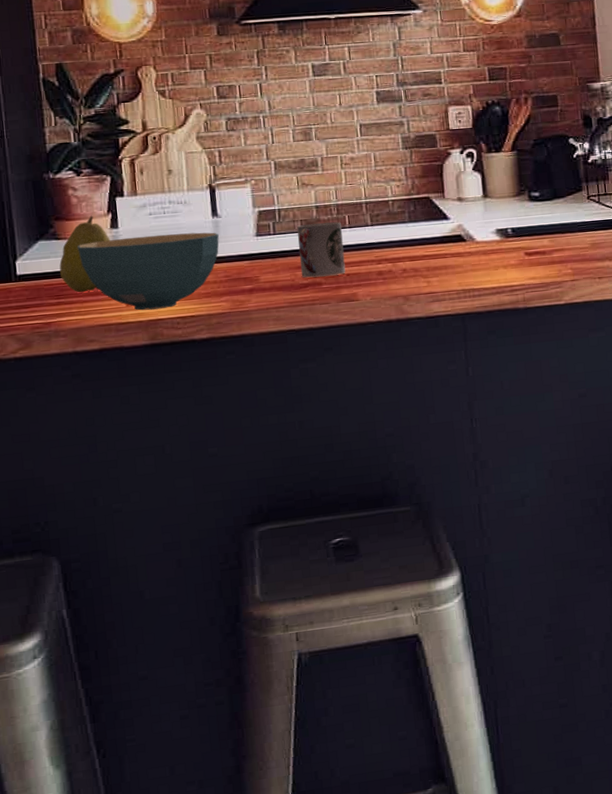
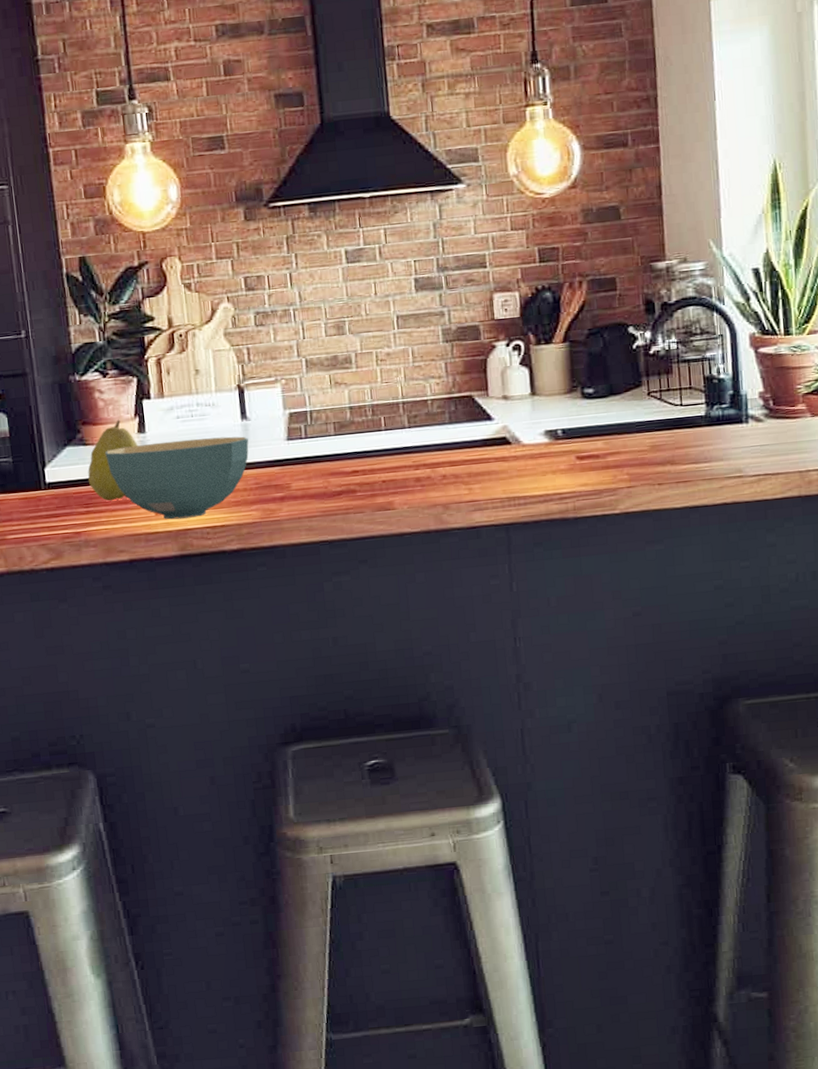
cup: present [297,222,346,278] -> none [330,424,382,485]

